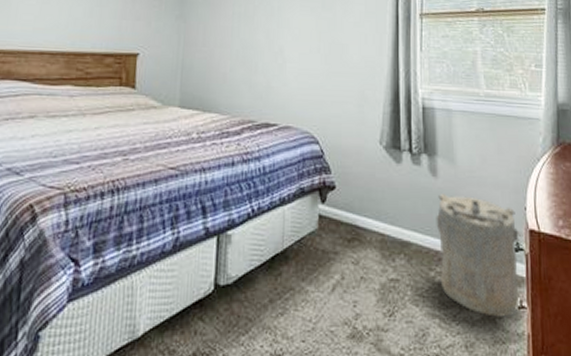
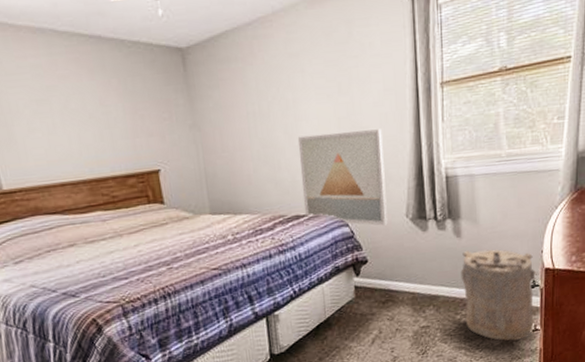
wall art: none [275,43,360,150] -> present [297,129,388,226]

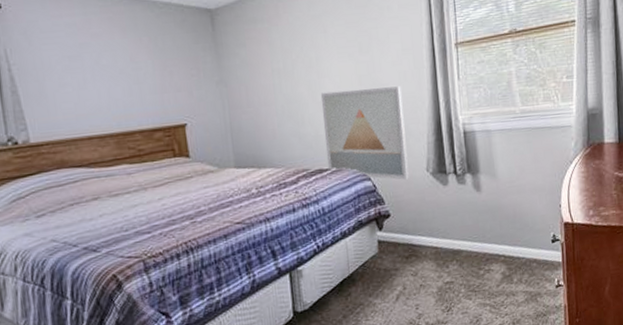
laundry hamper: present [460,248,539,341] -> none [482,203,559,297]

